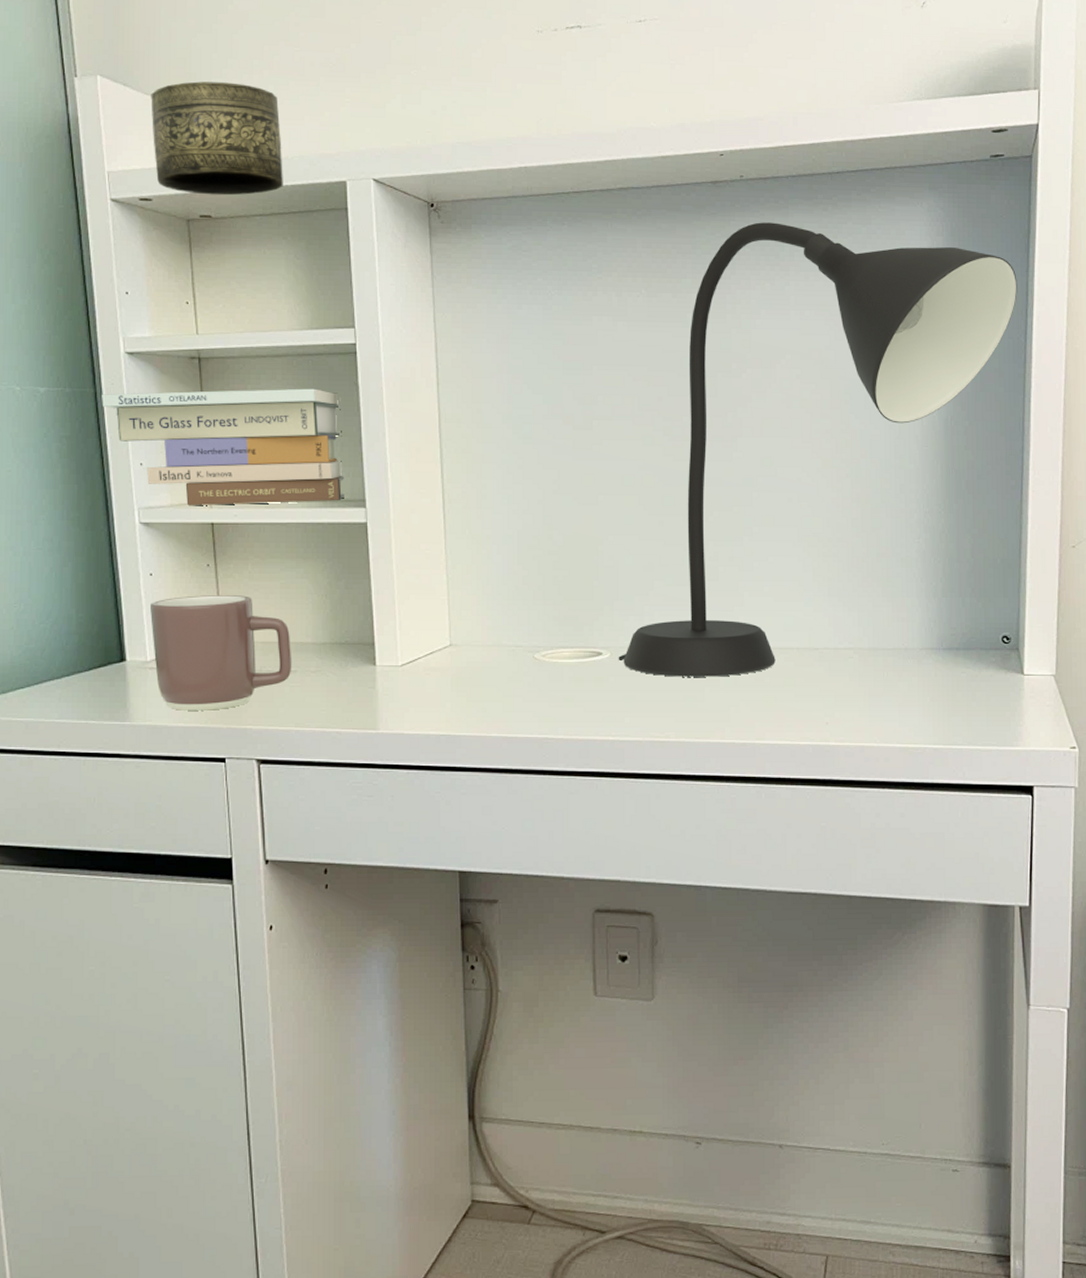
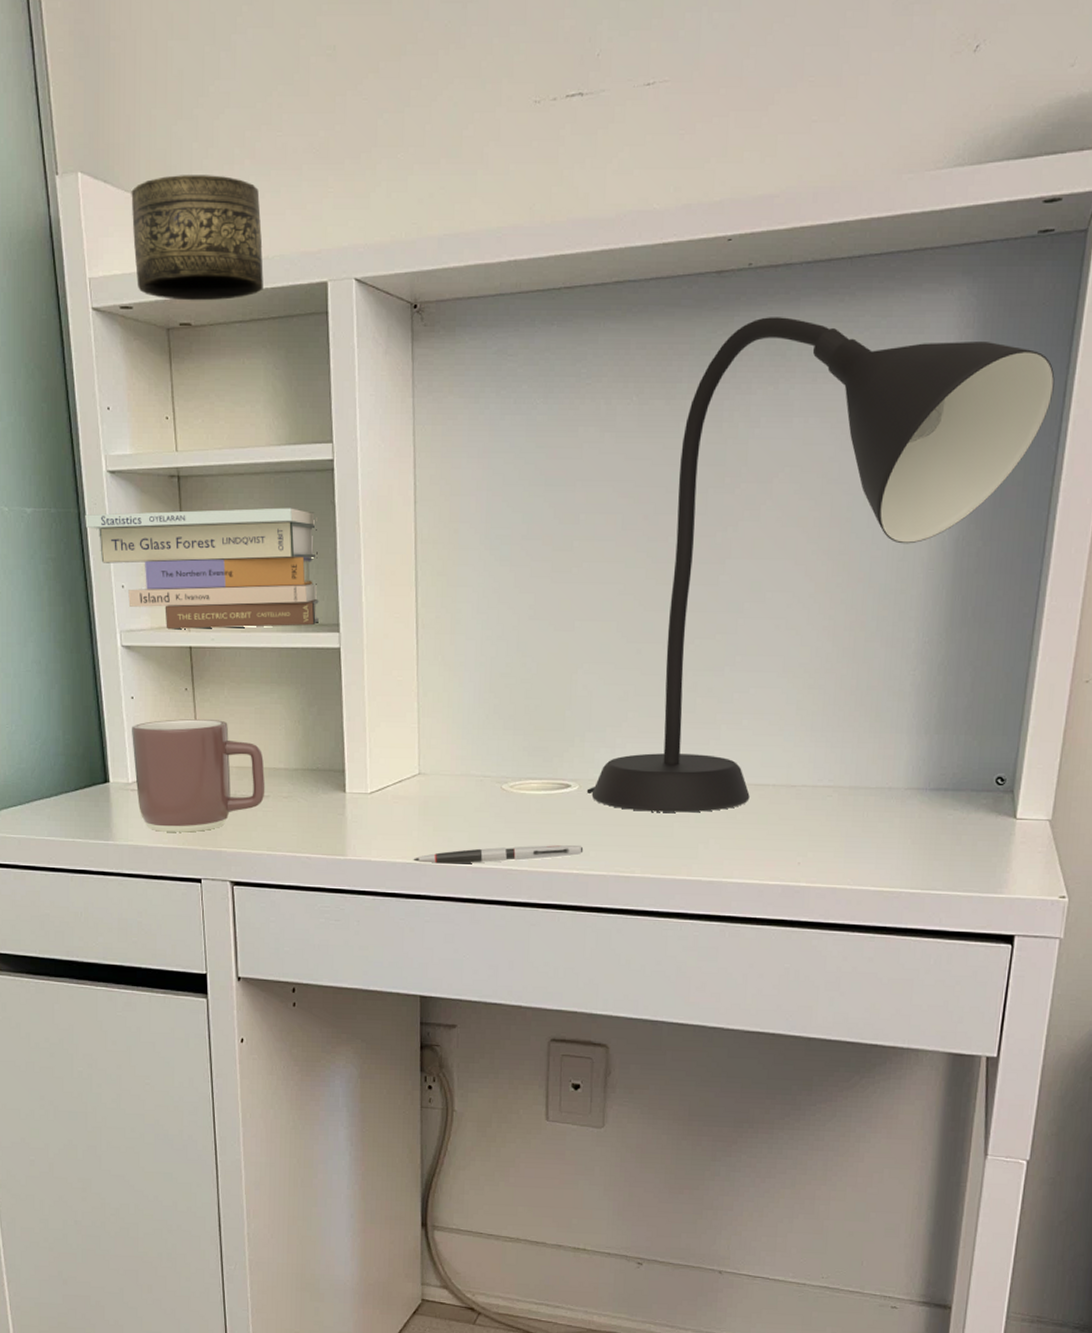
pen: none [447,711,618,735] -> present [413,844,584,864]

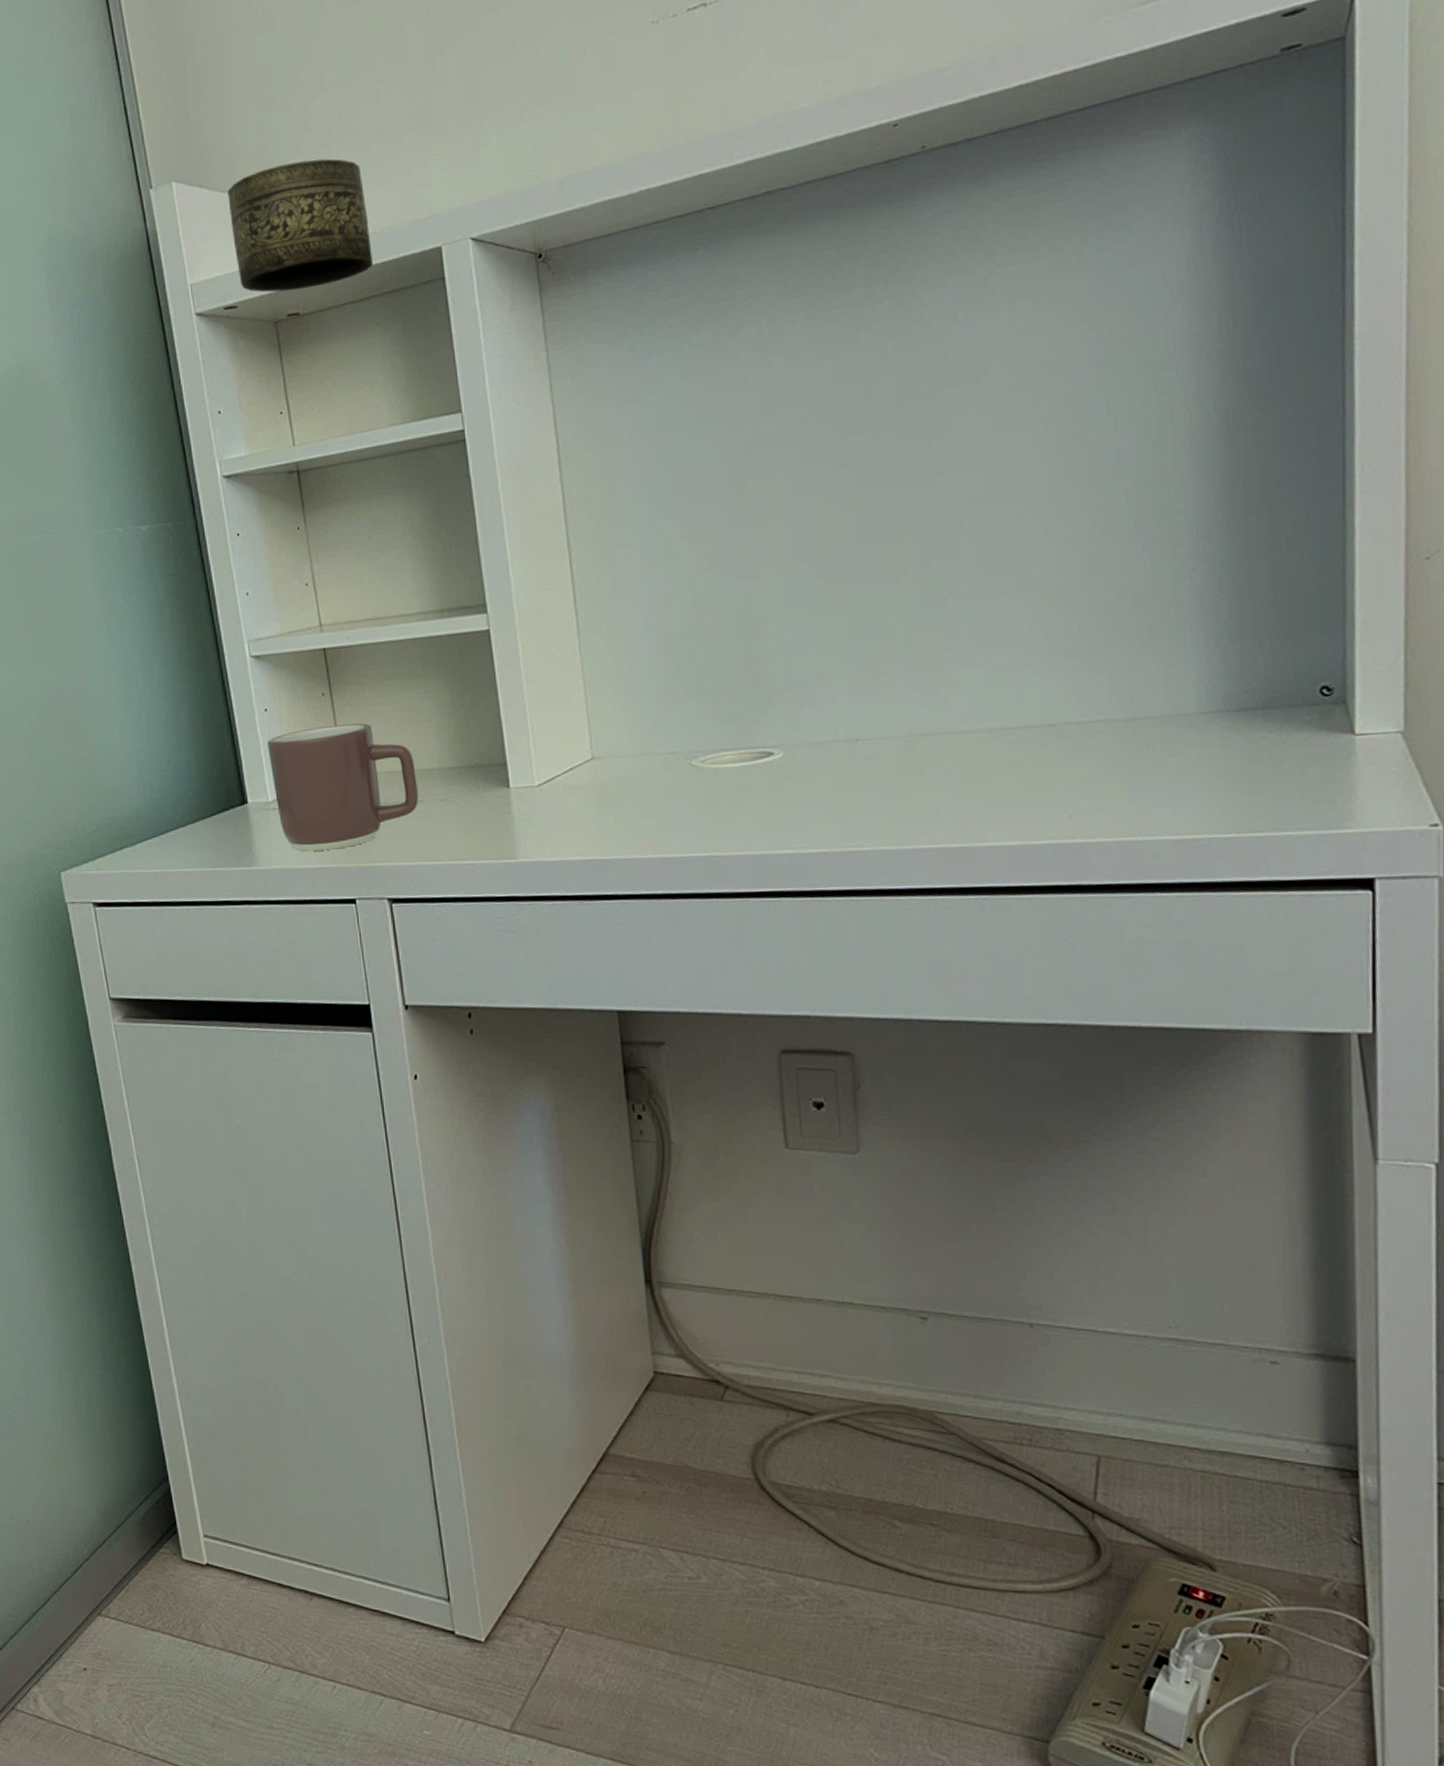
books: present [85,507,319,630] -> none [203,486,463,633]
pen: present [413,844,584,864] -> none [594,820,797,859]
desk lamp: present [586,317,1055,813] -> none [793,182,1329,774]

